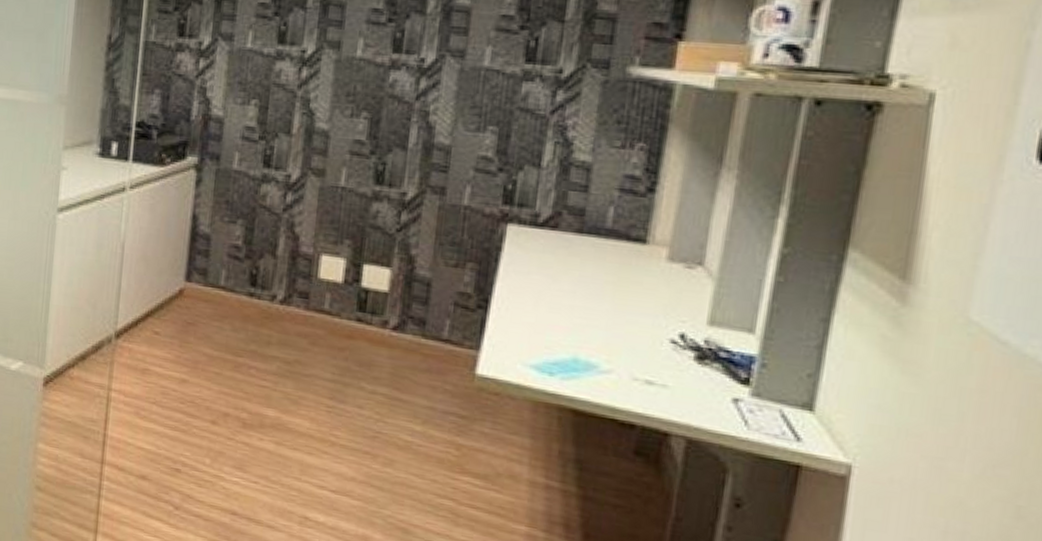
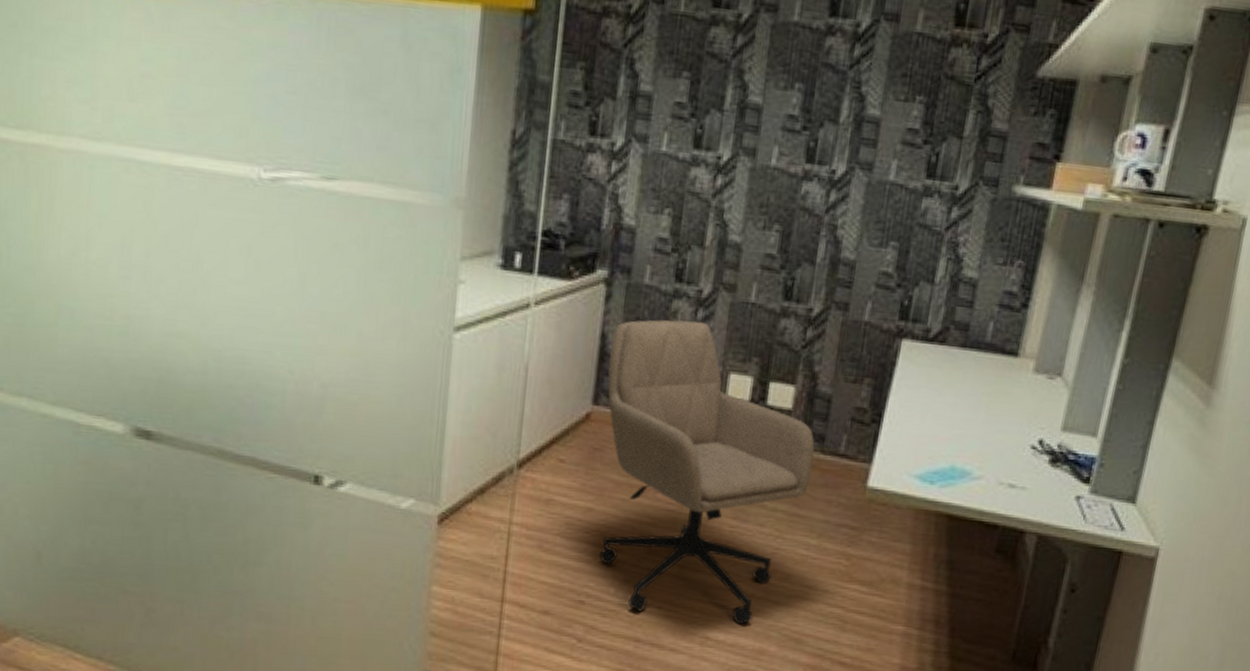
office chair: none [195,202,415,508] -> present [599,319,815,625]

